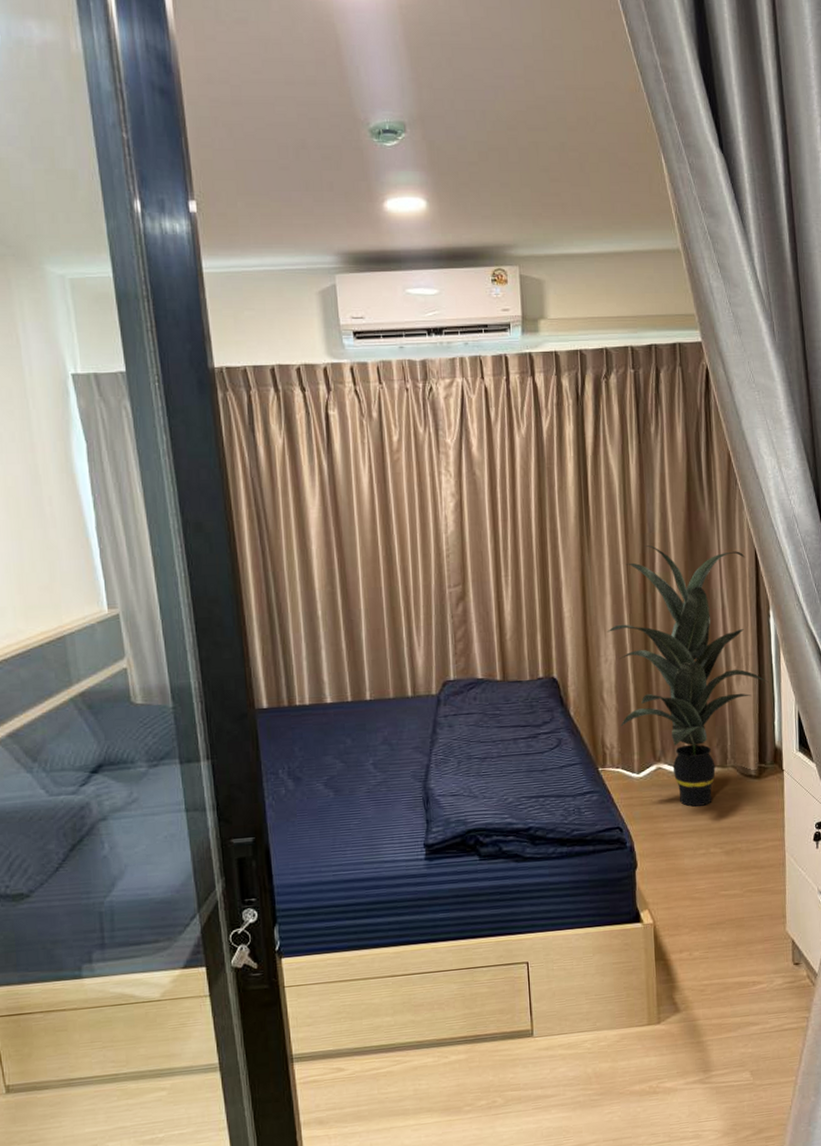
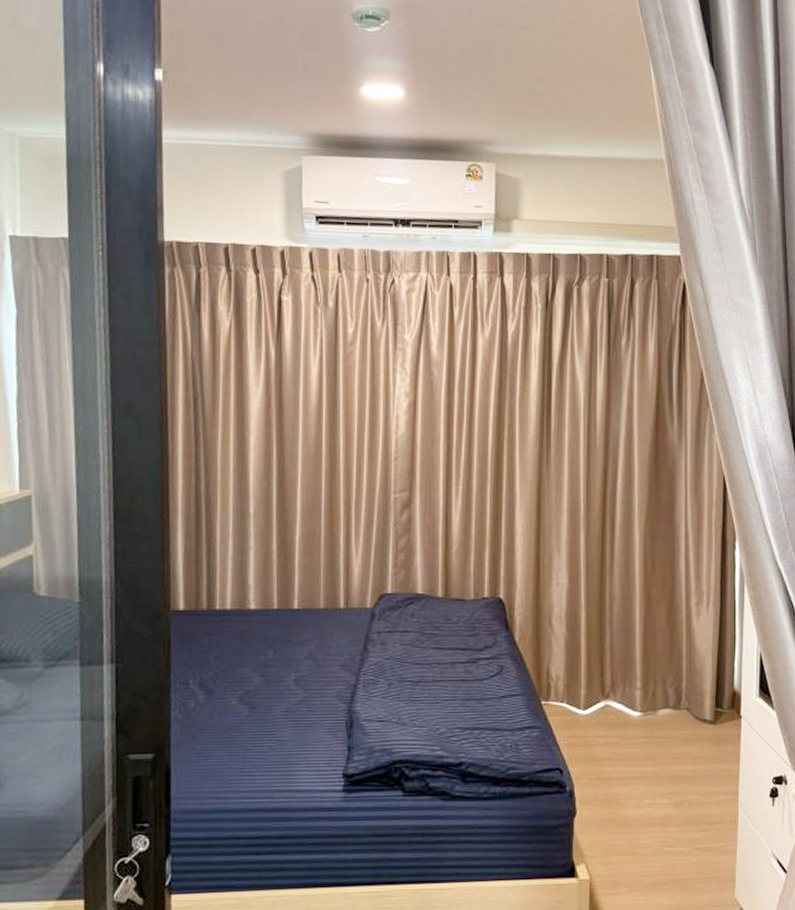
indoor plant: present [607,545,769,807] -> none [561,463,731,751]

